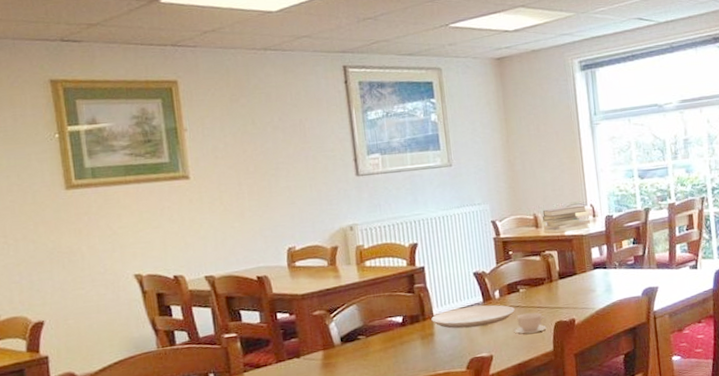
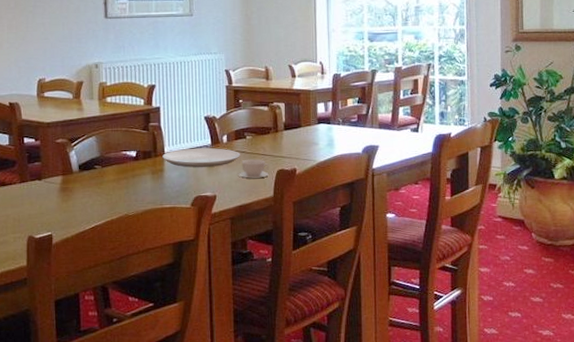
books: present [542,205,591,234] -> none [273,61,319,87]

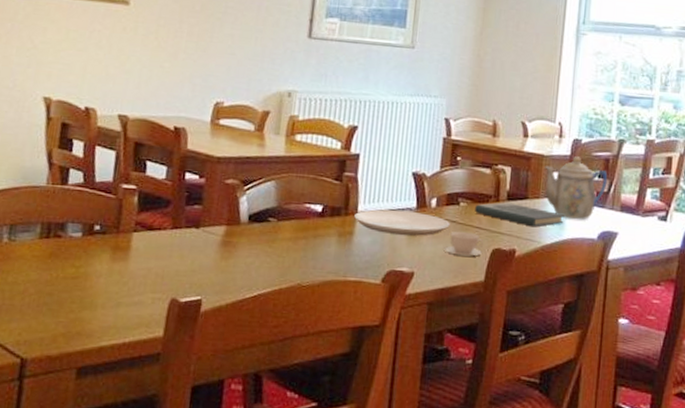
book: none [259,131,333,149] -> present [475,202,564,227]
teapot: none [312,88,366,140] -> present [545,156,608,220]

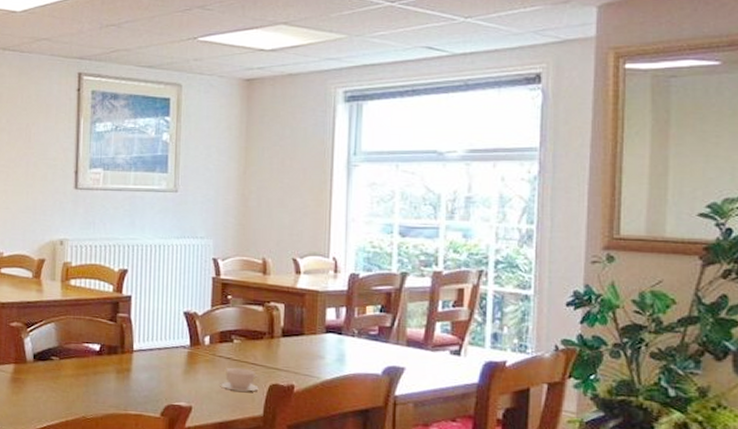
plate: present [354,209,450,236] -> none [130,347,225,372]
book: present [475,202,564,227] -> none [249,338,344,363]
teapot: present [545,156,608,220] -> none [320,291,390,356]

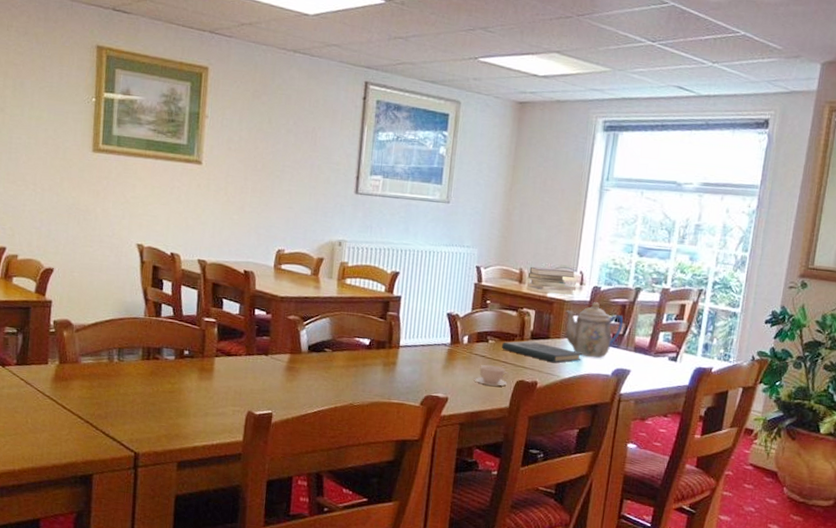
book: none [249,338,344,363] -> present [502,340,582,363]
books: none [271,255,331,285] -> present [526,266,577,295]
teapot: none [320,291,390,356] -> present [565,302,624,359]

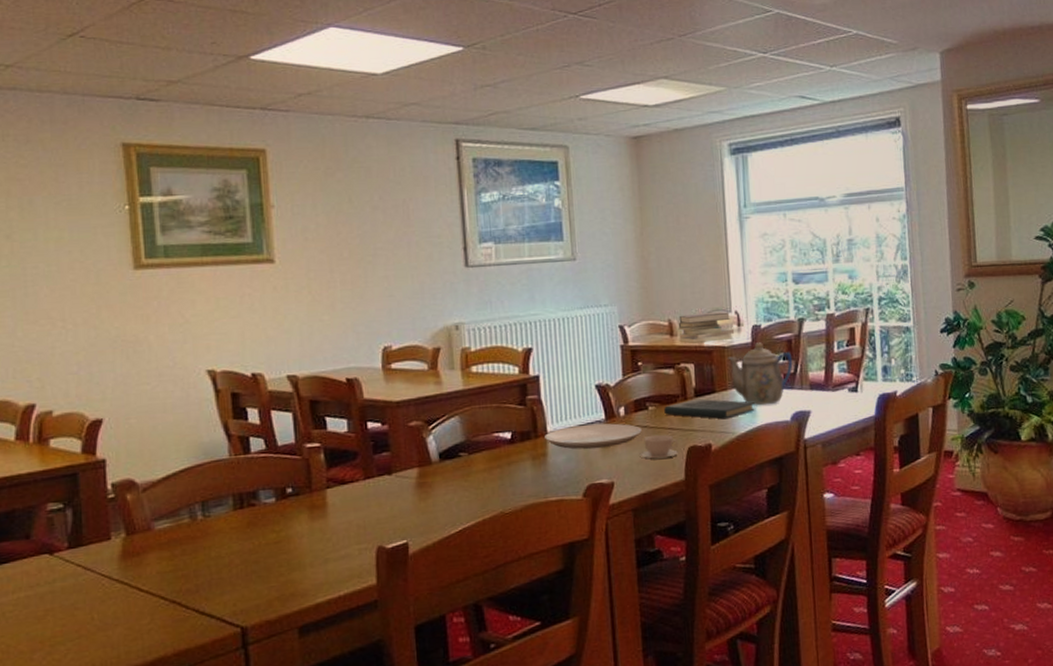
plate: none [397,344,480,368] -> present [545,423,642,449]

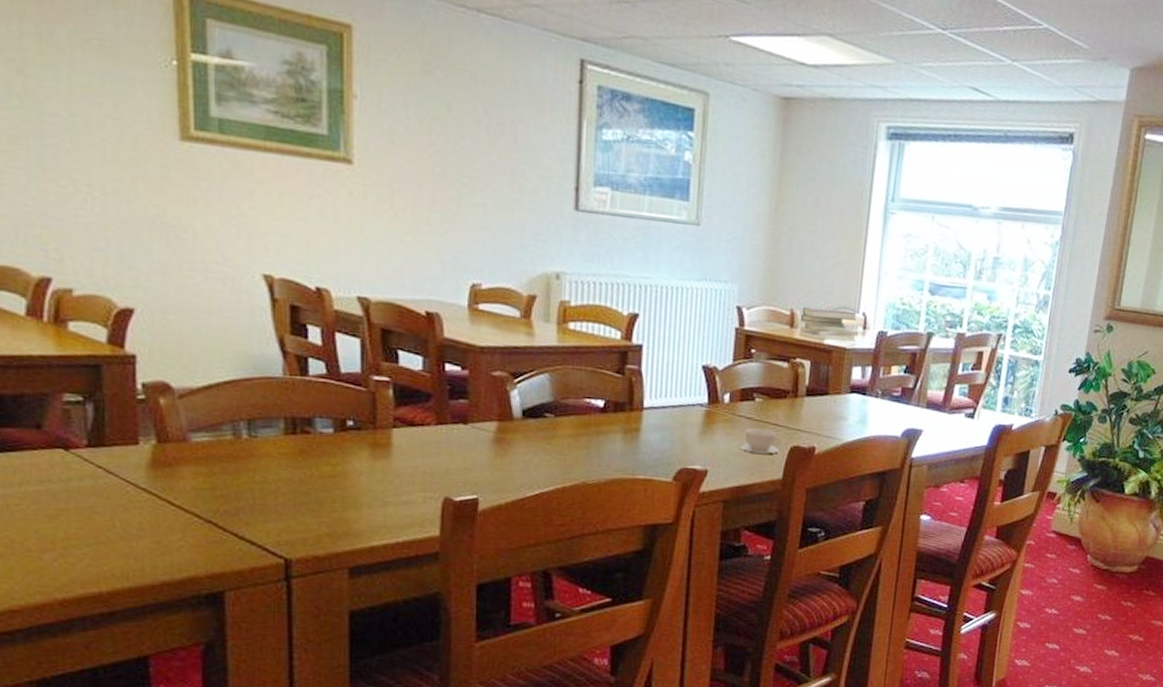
plate: present [545,423,642,449] -> none [640,405,745,433]
book: present [664,398,755,420] -> none [771,398,867,424]
teapot: present [728,342,793,406] -> none [847,350,914,417]

